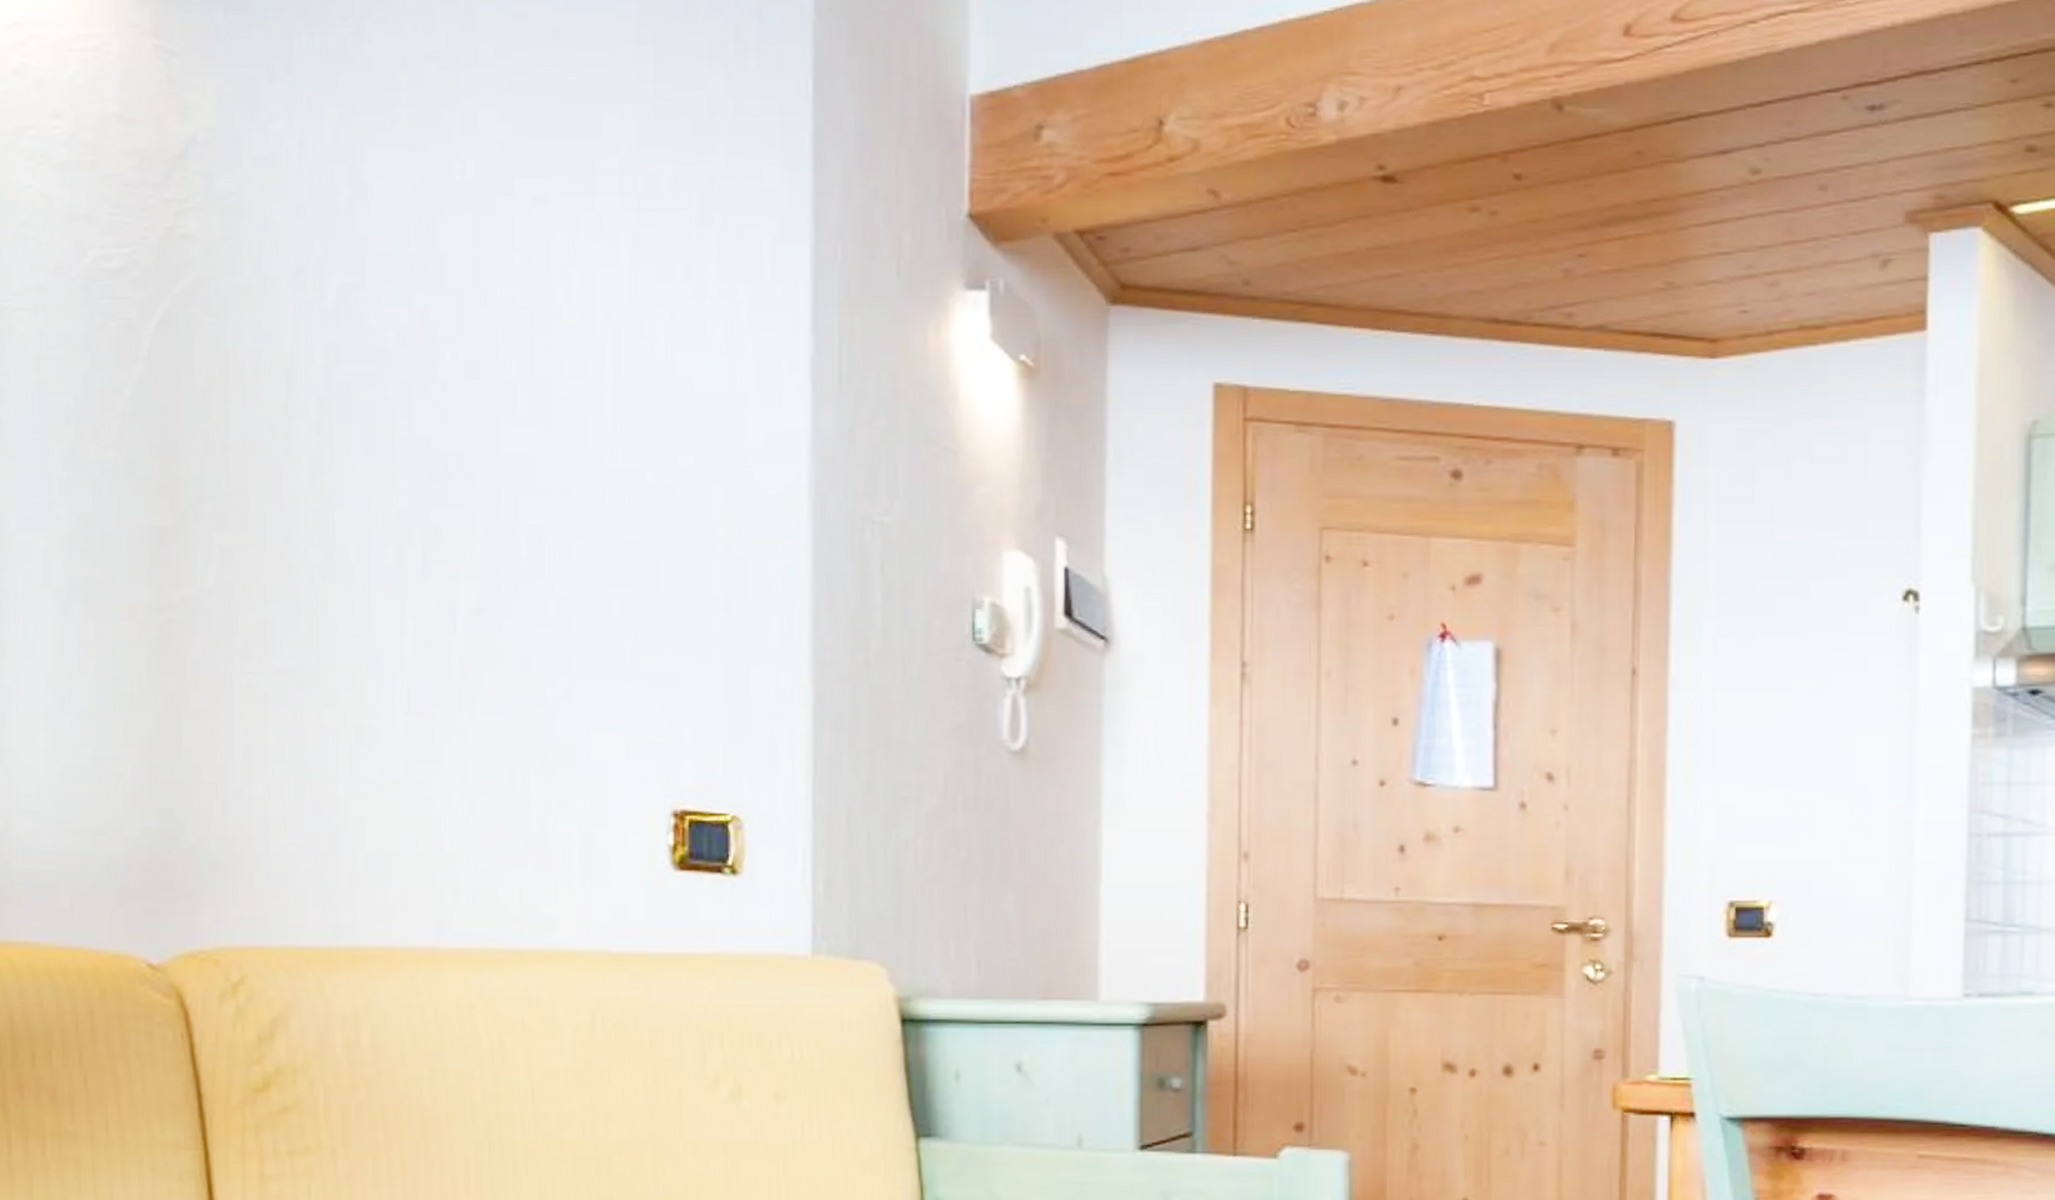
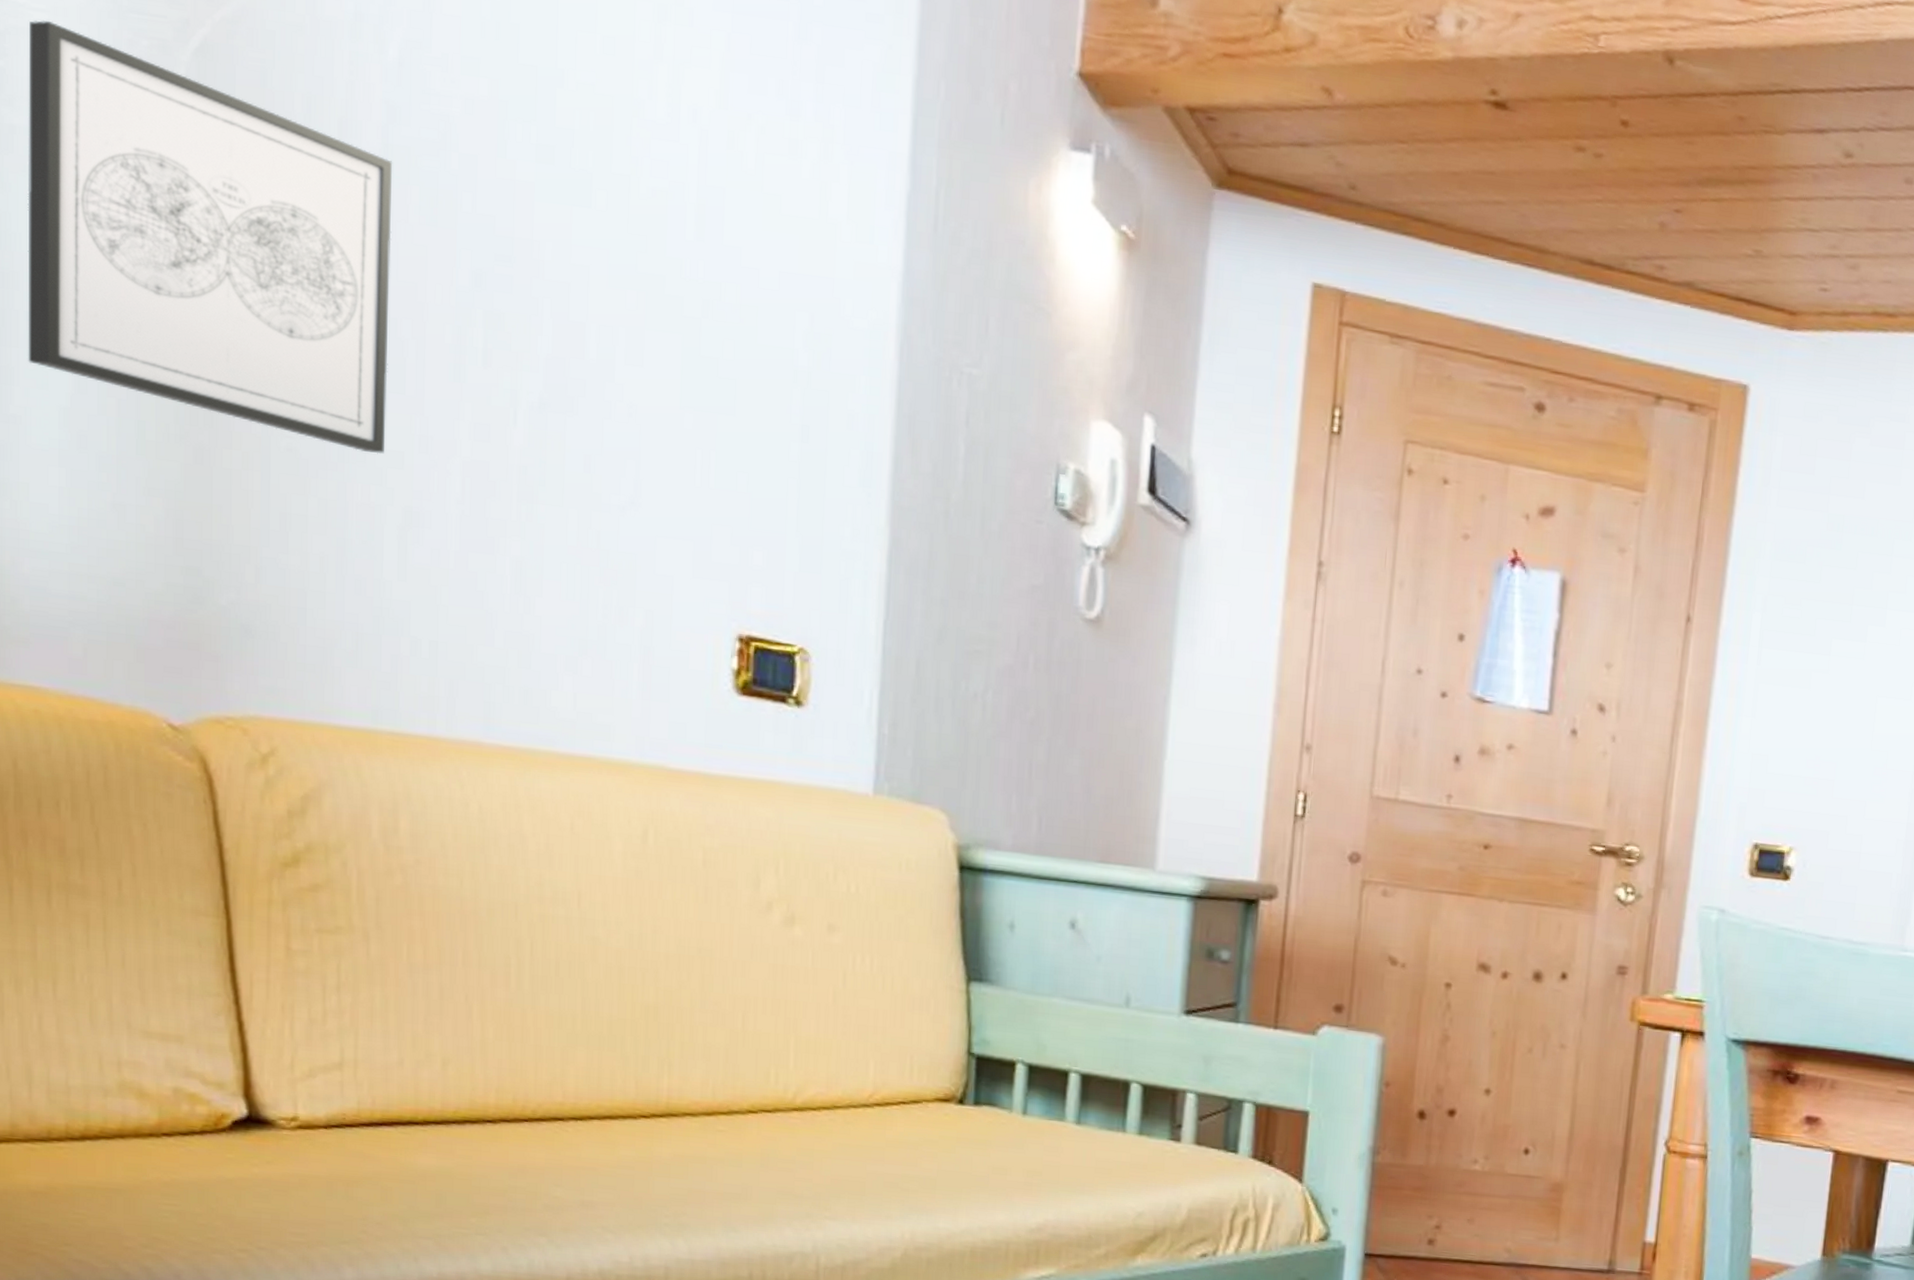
wall art: none [13,317,337,678] -> present [27,20,393,454]

